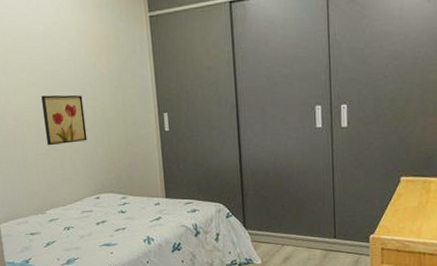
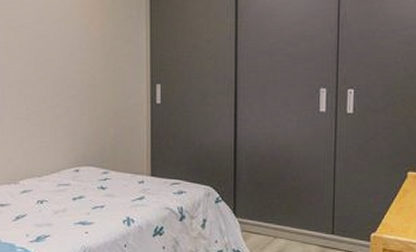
wall art: present [41,95,87,146] -> none [27,56,72,111]

